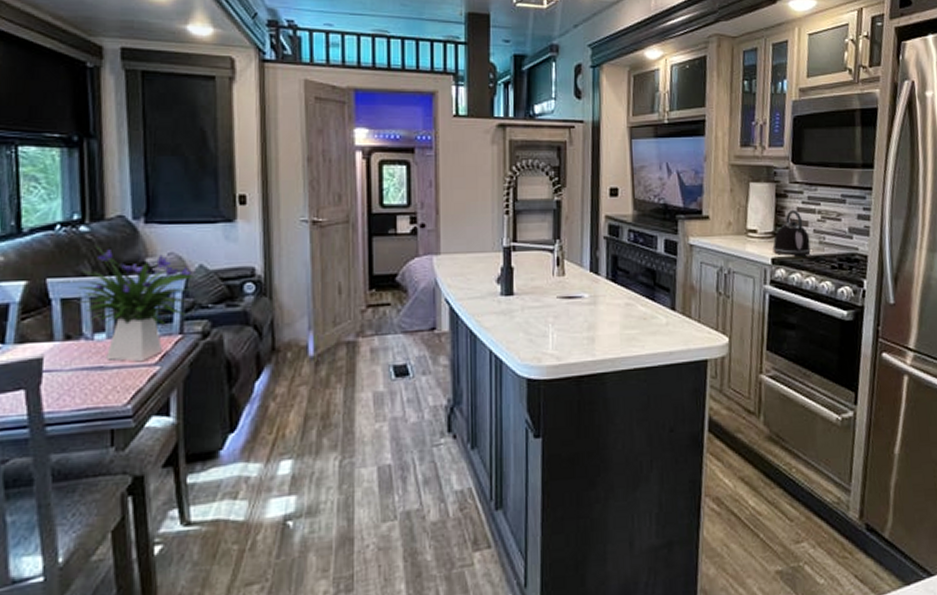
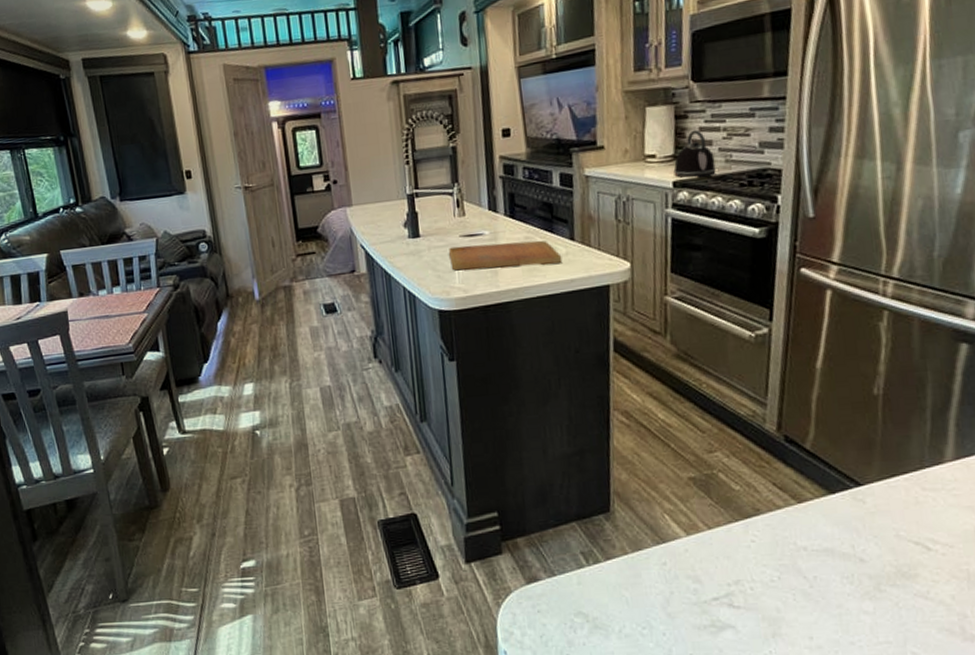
flower arrangement: present [59,245,197,362] -> none [69,221,164,311]
cutting board: none [544,307,662,336] -> present [449,240,562,271]

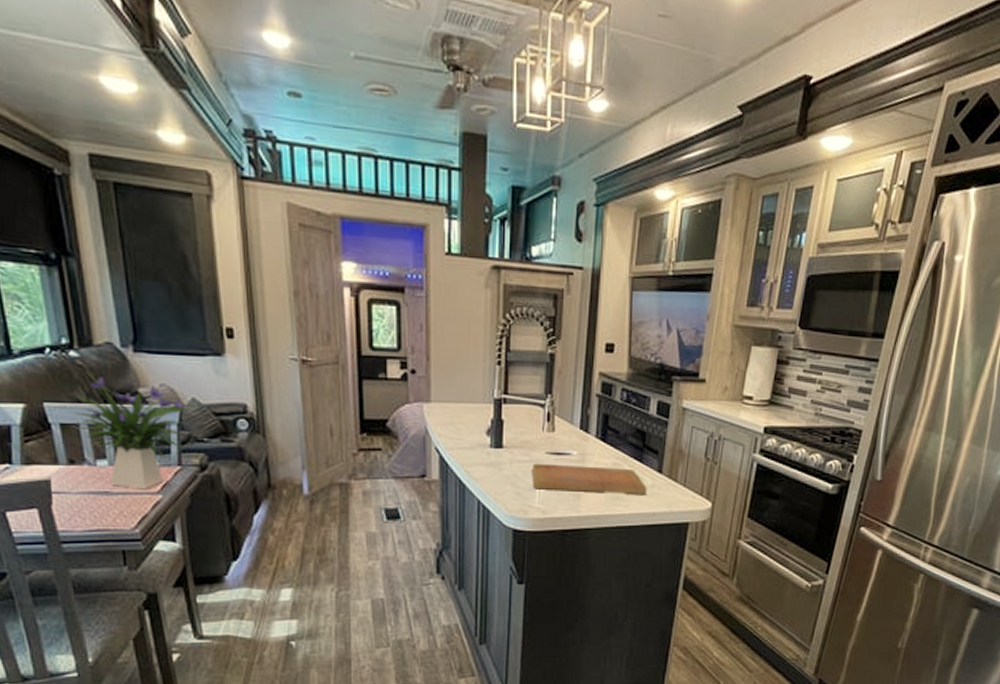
flower arrangement: none [69,221,164,311] -> present [56,371,190,490]
kettle: present [673,129,716,178] -> none [766,377,806,427]

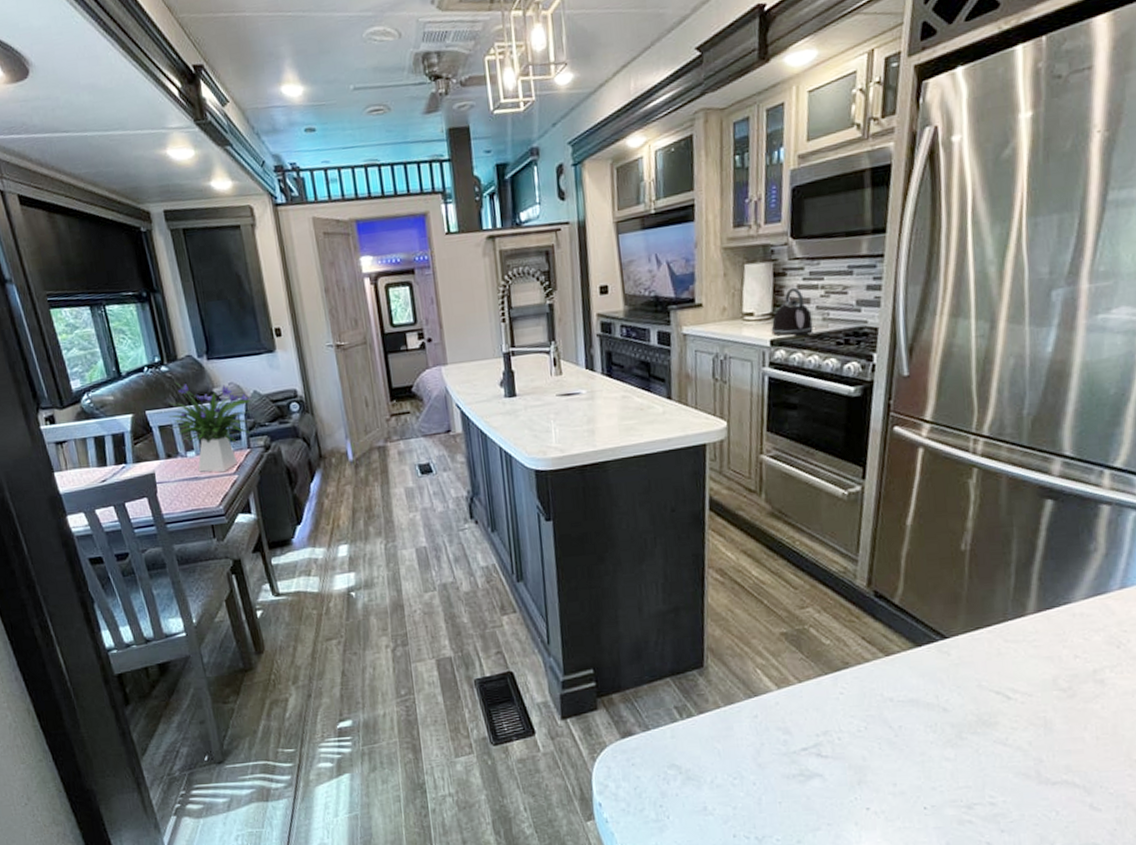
cutting board: present [532,463,647,494] -> none [545,399,659,431]
kettle: none [766,377,806,427] -> present [771,287,813,337]

